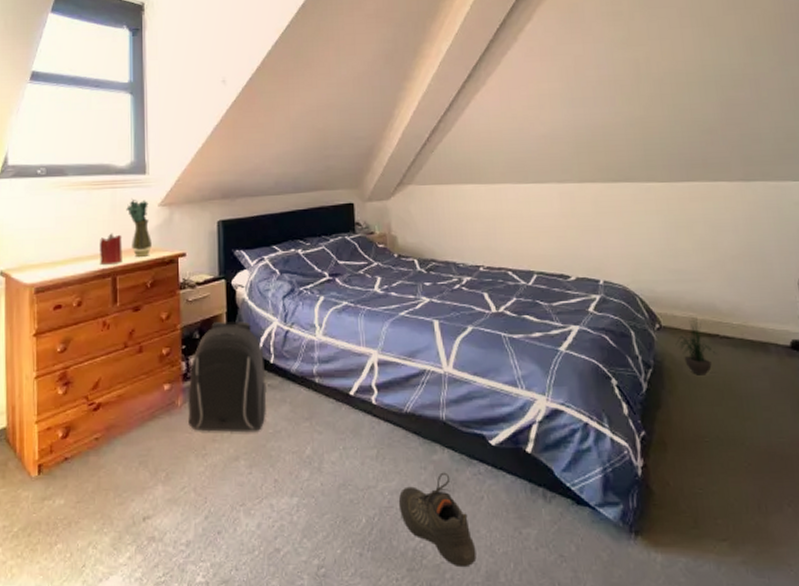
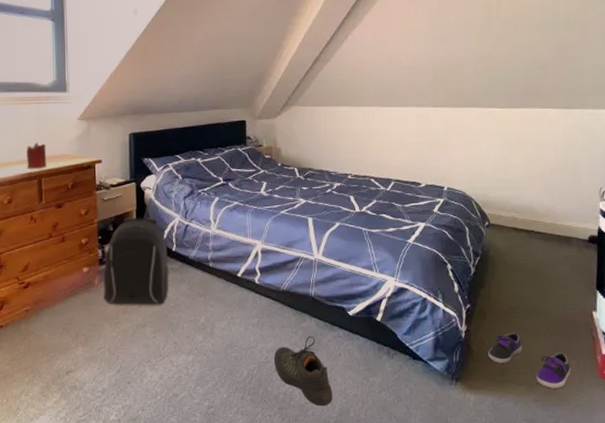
vase: present [126,198,152,257] -> none [49,113,72,162]
shoe: none [674,468,788,546] -> present [488,332,571,389]
potted plant: present [675,316,716,375] -> none [499,216,531,262]

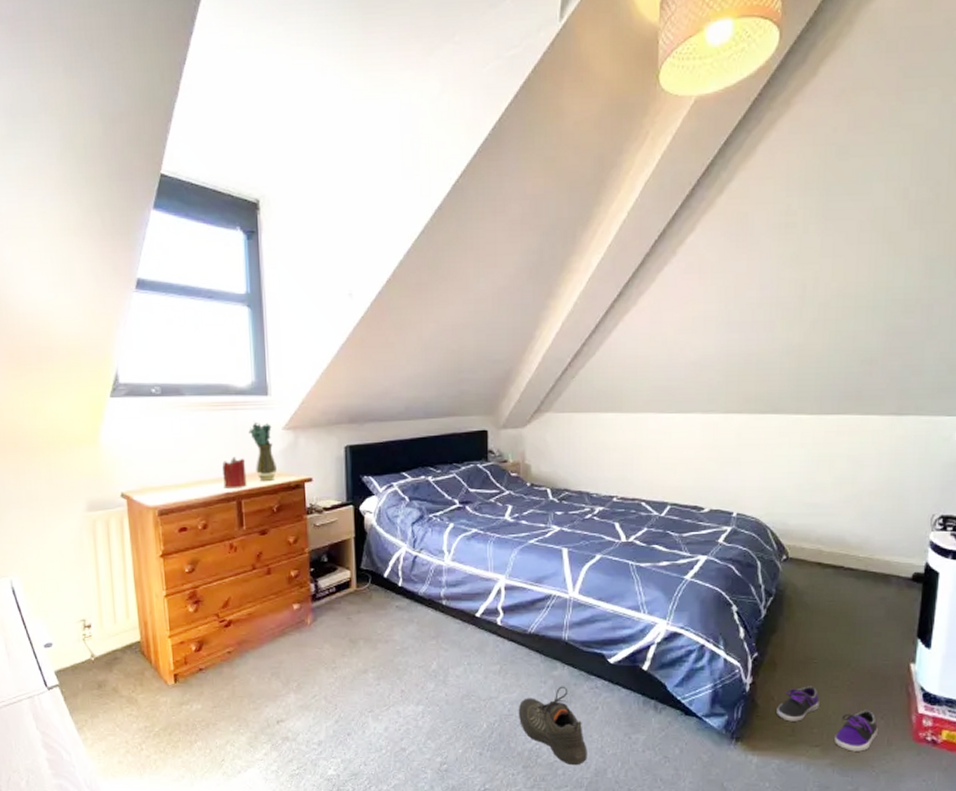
vase: none [49,113,72,162] -> present [248,421,277,481]
backpack: present [103,217,169,305] -> none [317,546,395,648]

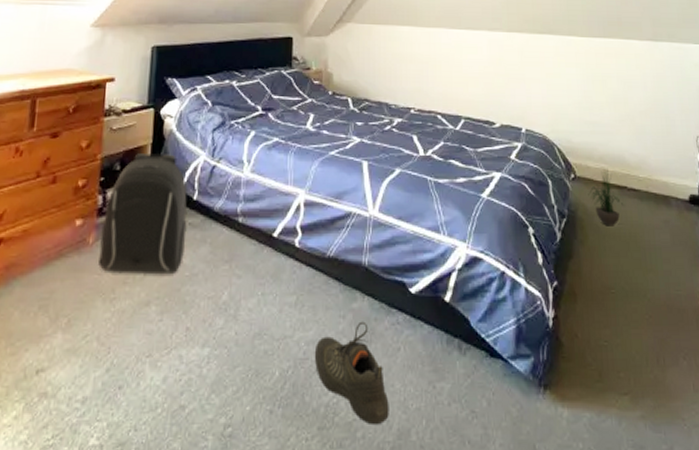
candle: present [222,456,247,488] -> none [20,52,48,86]
vase: present [248,421,277,481] -> none [55,17,80,79]
backpack: none [317,546,395,648] -> present [98,153,187,274]
shoe: present [777,686,878,752] -> none [581,320,683,400]
potted plant: none [799,548,838,604] -> present [588,168,624,226]

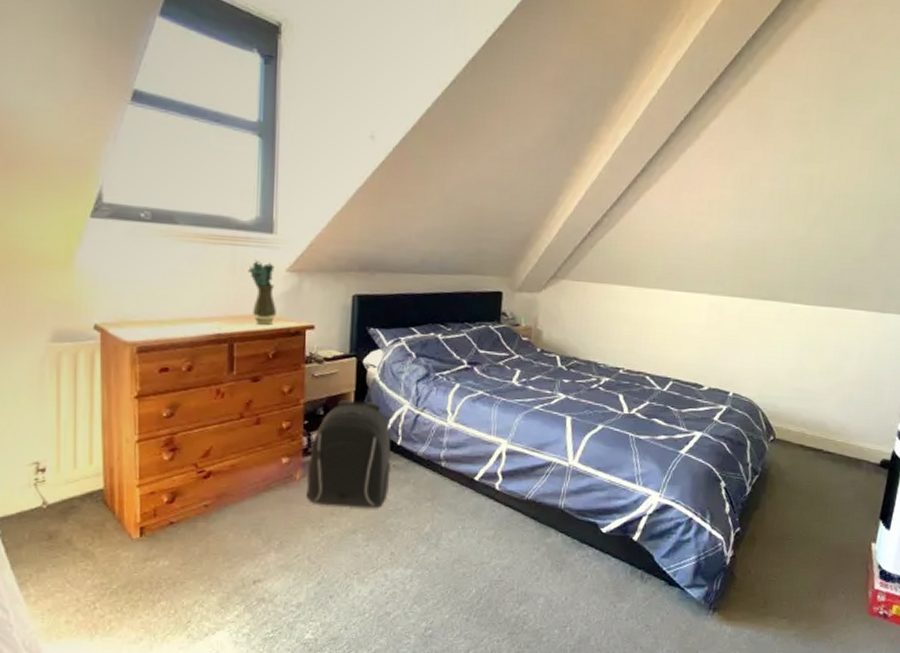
vase: none [55,17,80,79] -> present [248,259,276,325]
shoe: present [314,321,389,426] -> none [508,553,573,633]
potted plant: present [588,168,624,226] -> none [783,432,816,484]

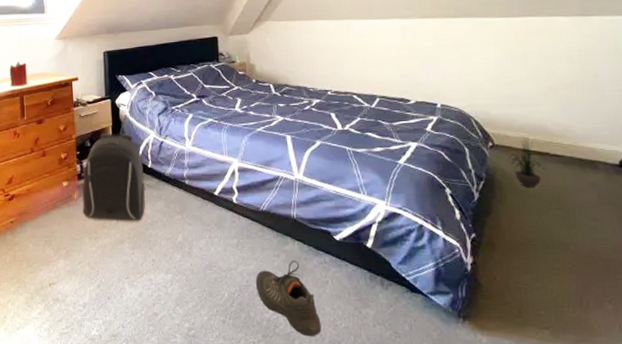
candle: none [215,295,242,330] -> present [10,61,28,87]
vase: present [248,259,276,325] -> none [30,33,51,80]
shoe: none [508,553,573,633] -> present [255,260,322,337]
potted plant: none [783,432,816,484] -> present [507,136,546,188]

